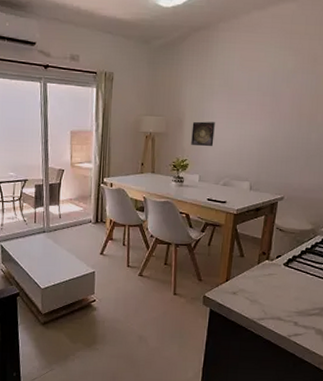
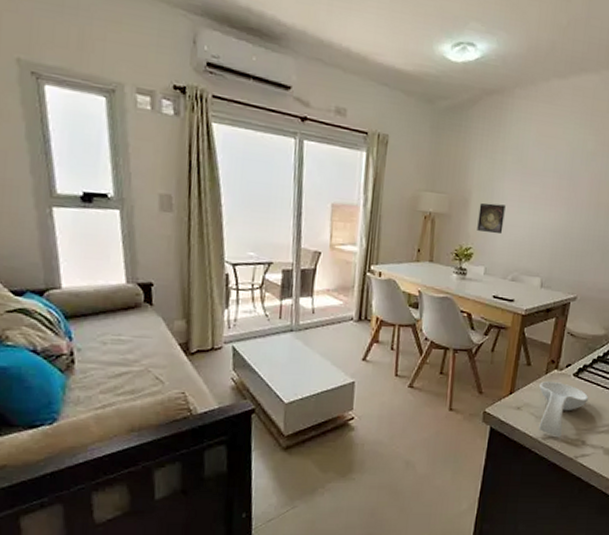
spoon rest: none [252,270,299,319] -> present [539,381,589,438]

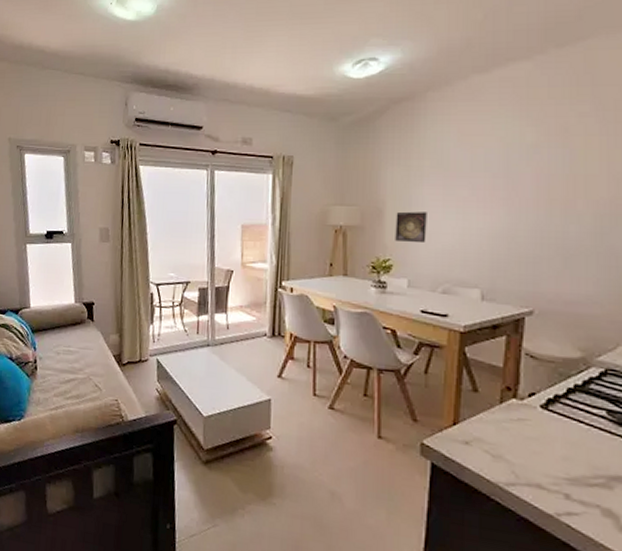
spoon rest: present [539,381,589,438] -> none [493,412,568,486]

